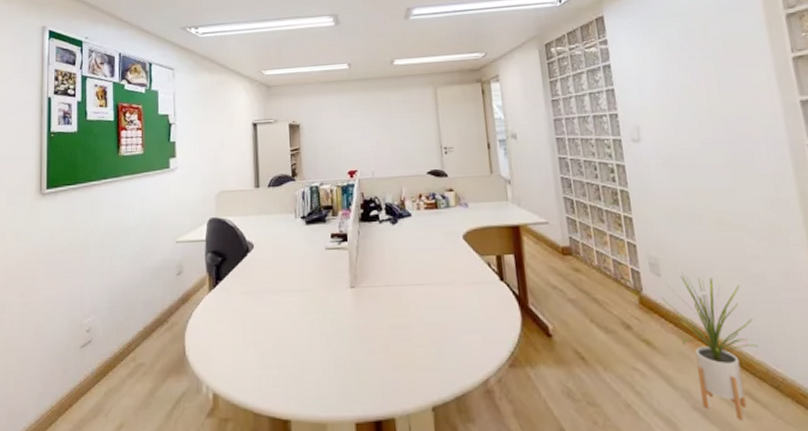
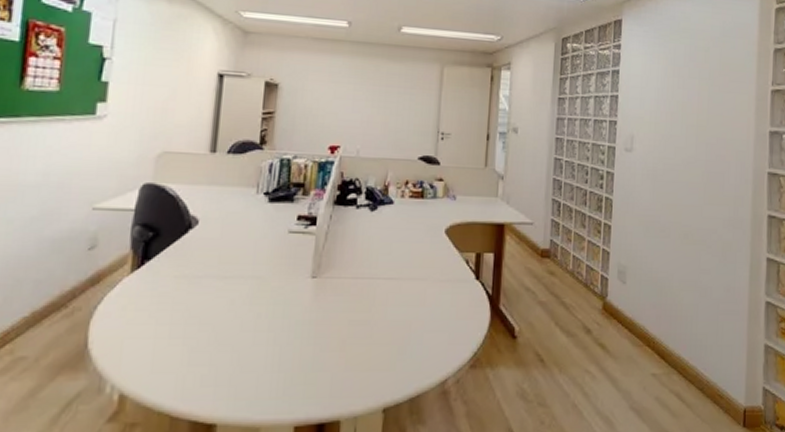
house plant: present [661,272,759,420] -> none [622,281,694,418]

